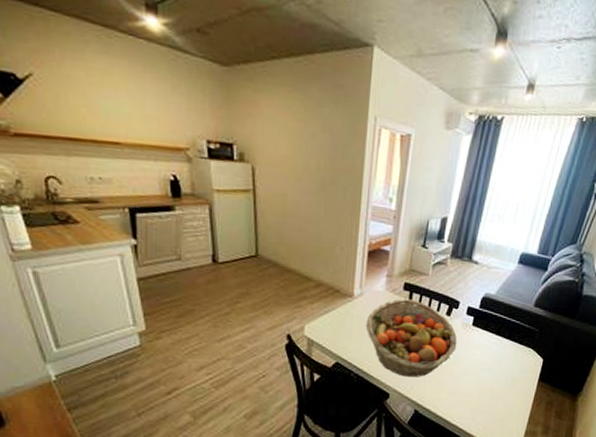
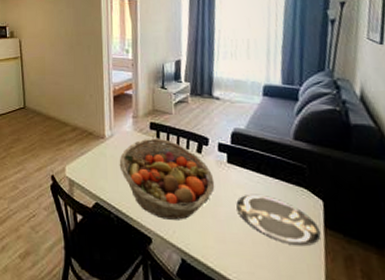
plate: none [472,353,535,396] -> present [236,194,321,247]

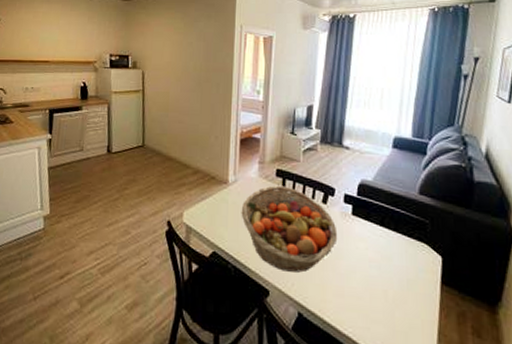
plate: present [236,194,321,247] -> none [358,247,437,302]

